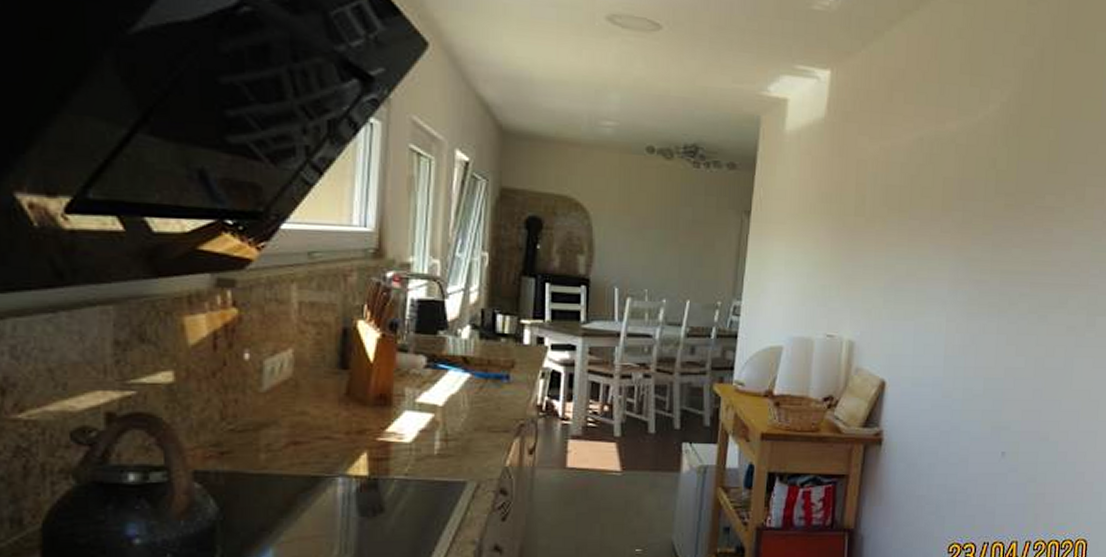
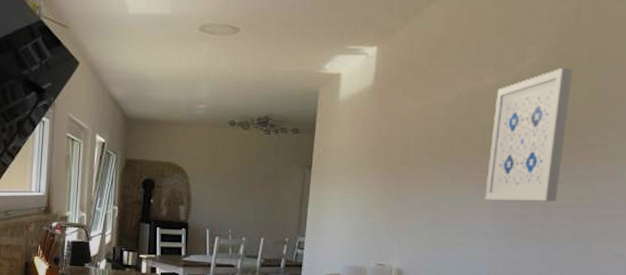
wall art: none [944,118,1035,267] -> present [485,67,573,202]

